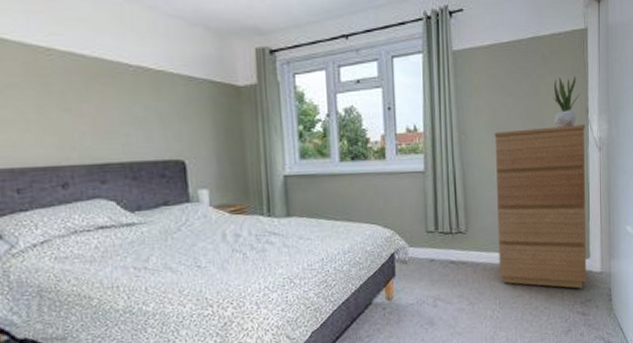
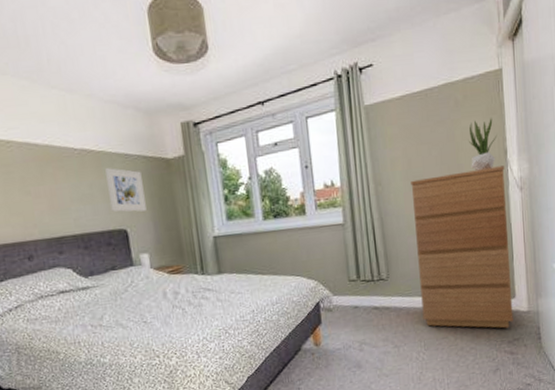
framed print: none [164,90,210,142] -> present [105,168,147,212]

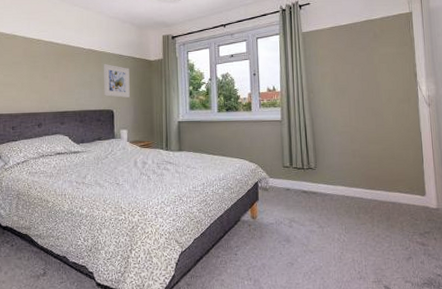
dresser: present [410,165,514,328] -> none [337,85,424,221]
potted plant: present [468,118,497,171] -> none [384,48,409,88]

